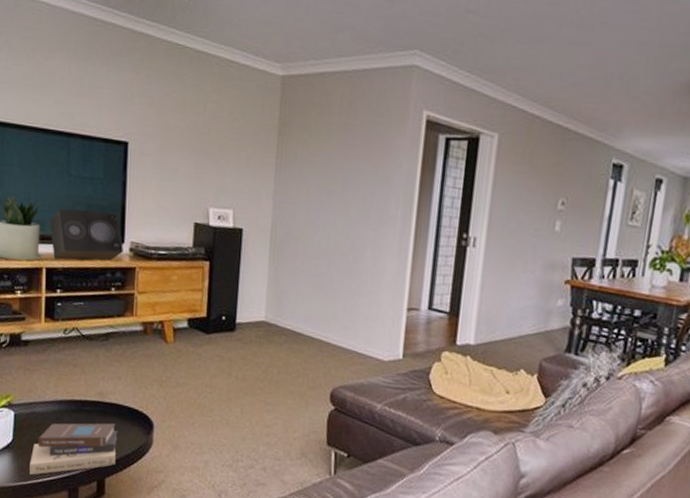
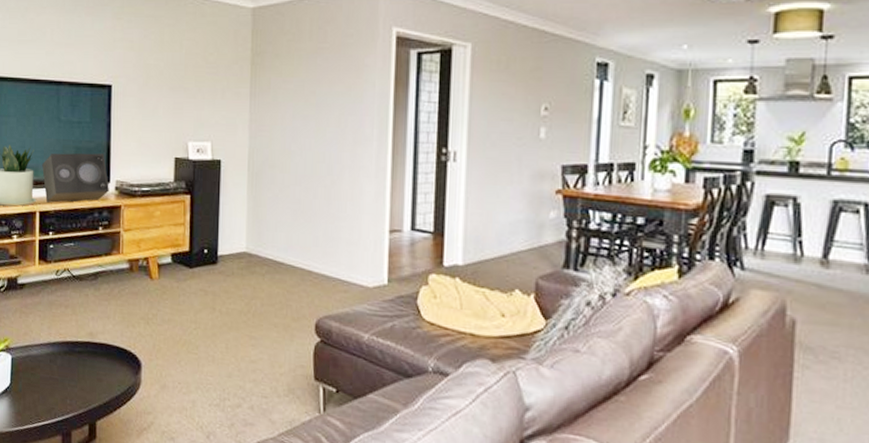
books: present [29,423,118,475] -> none [26,363,108,420]

